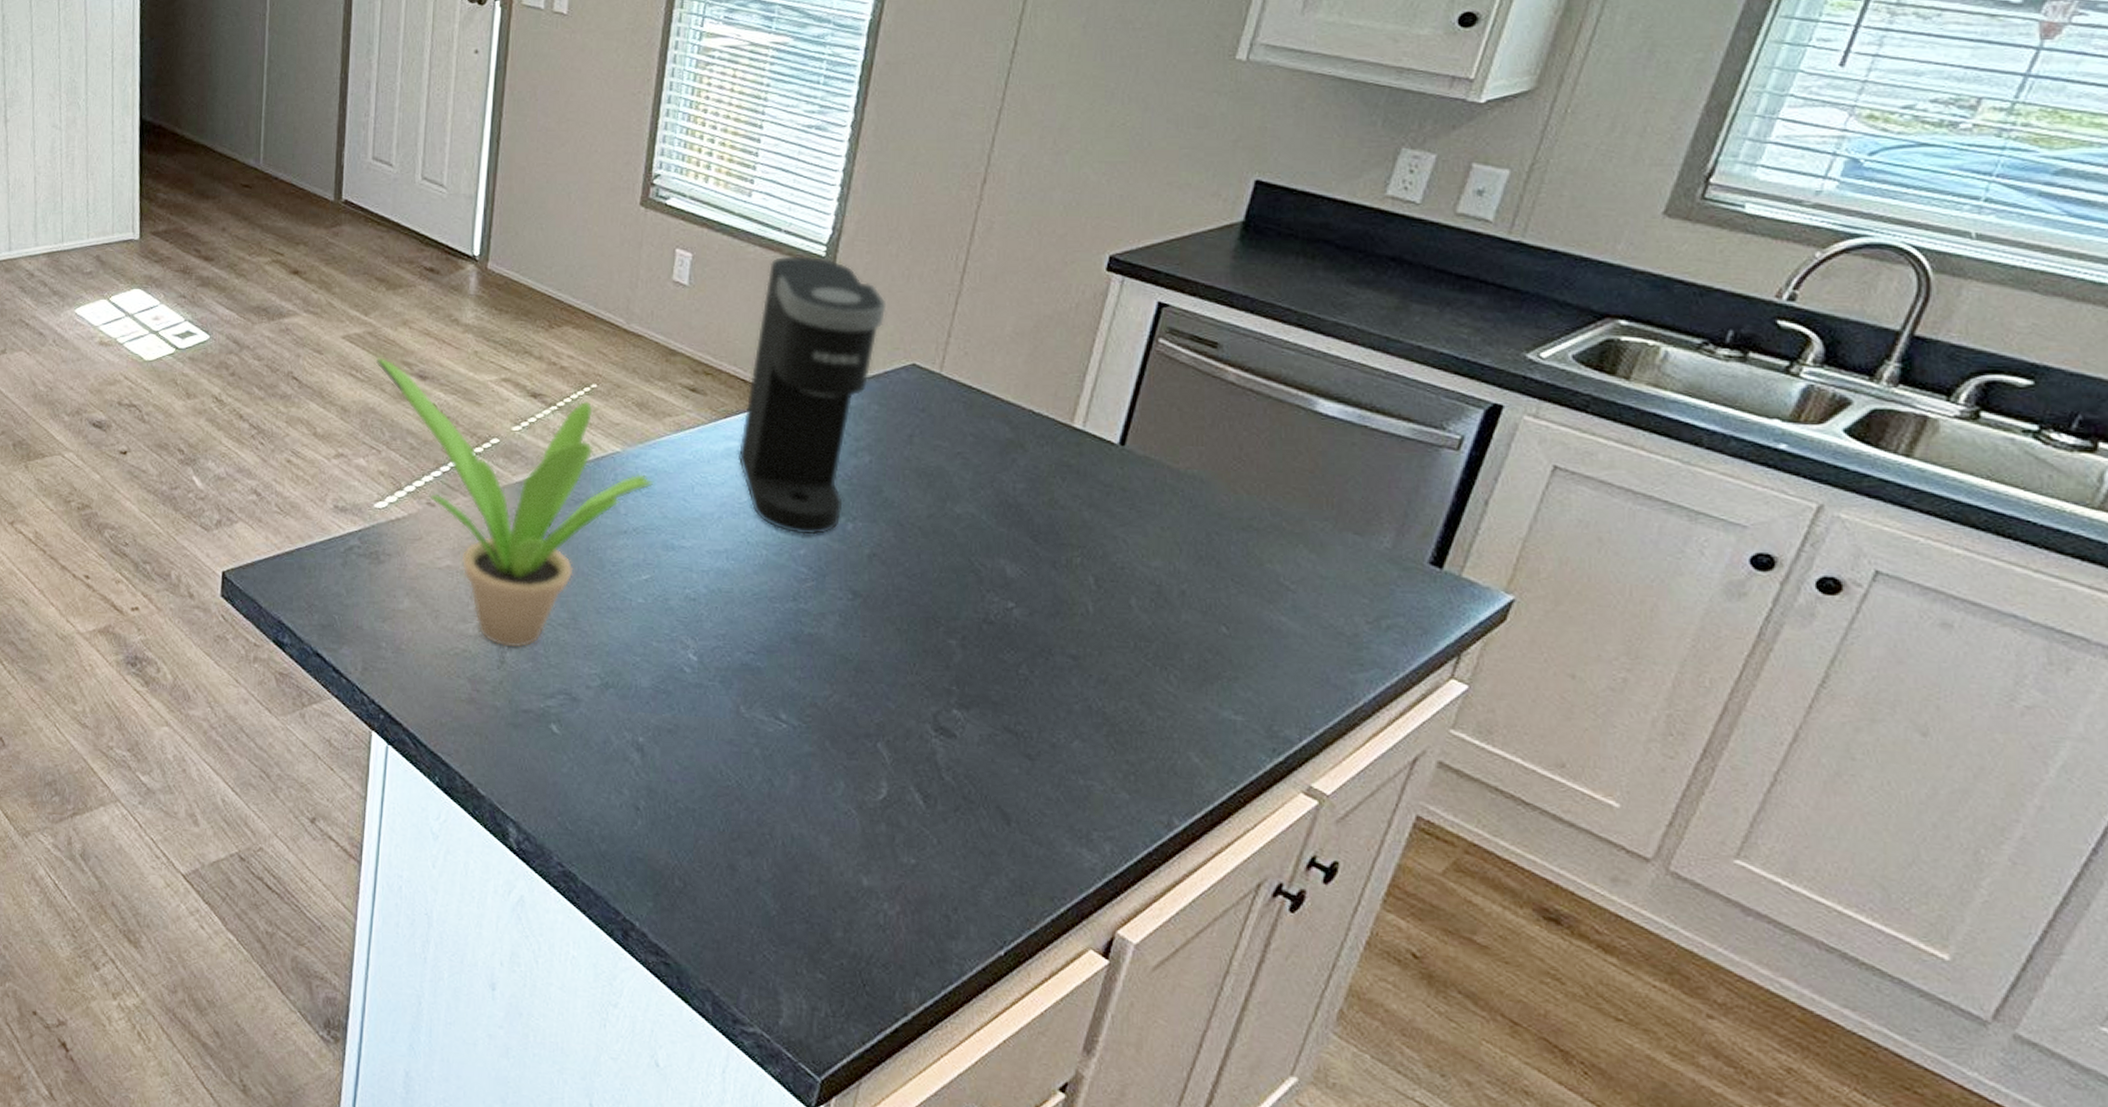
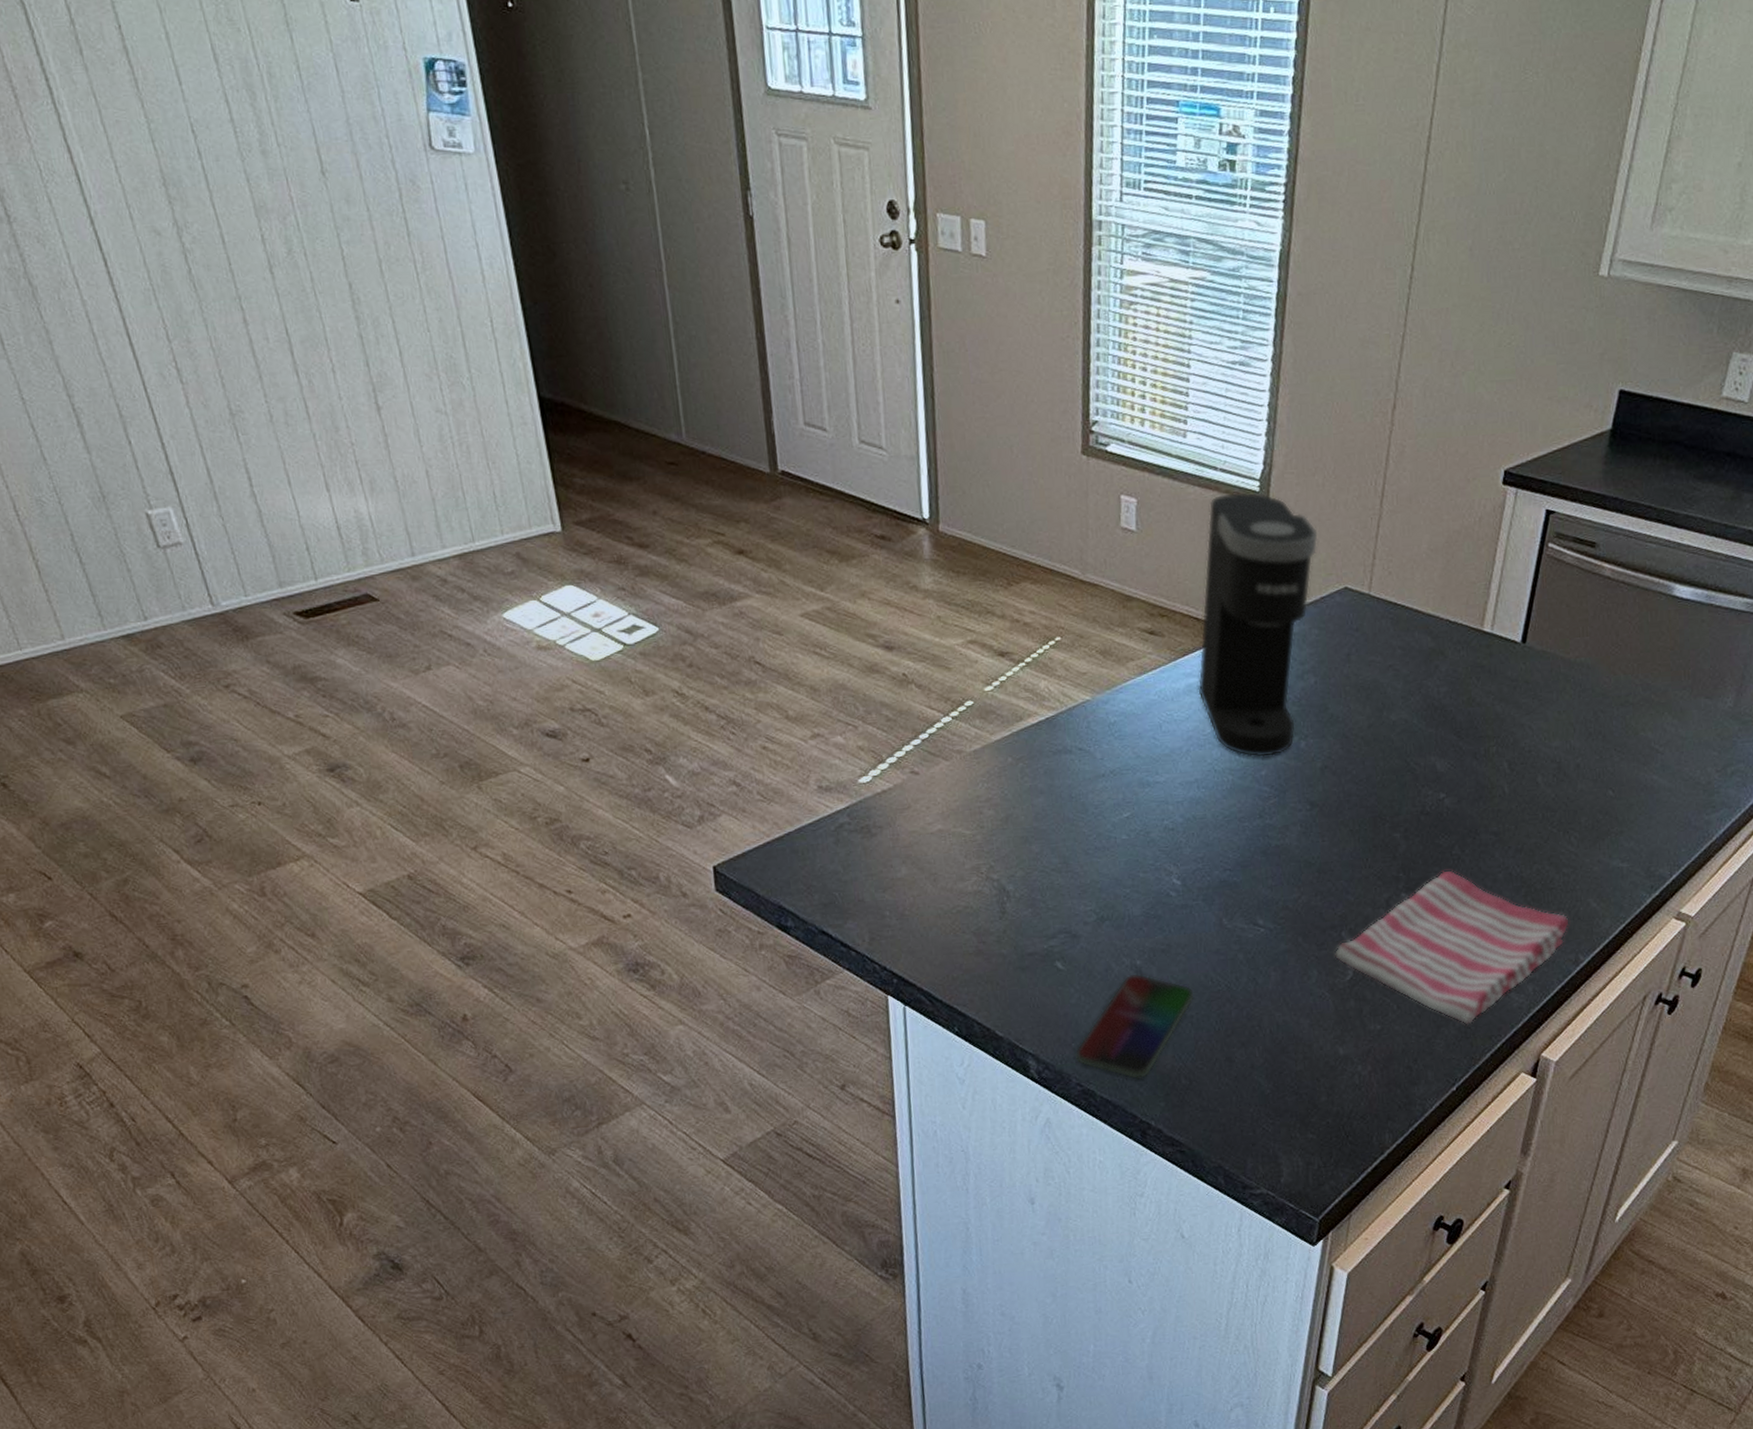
potted plant: present [375,357,654,648] -> none [838,632,1125,898]
smartphone: none [559,751,699,871] -> present [1074,973,1194,1080]
dish towel: none [867,691,1162,879] -> present [1335,870,1569,1025]

